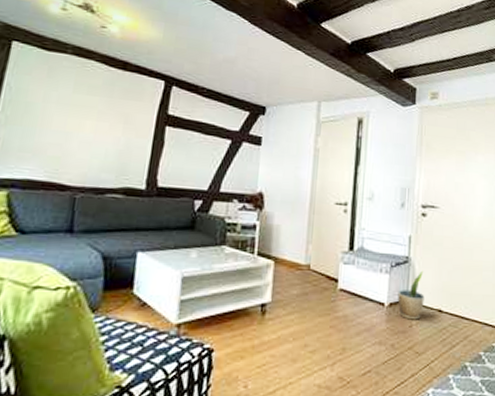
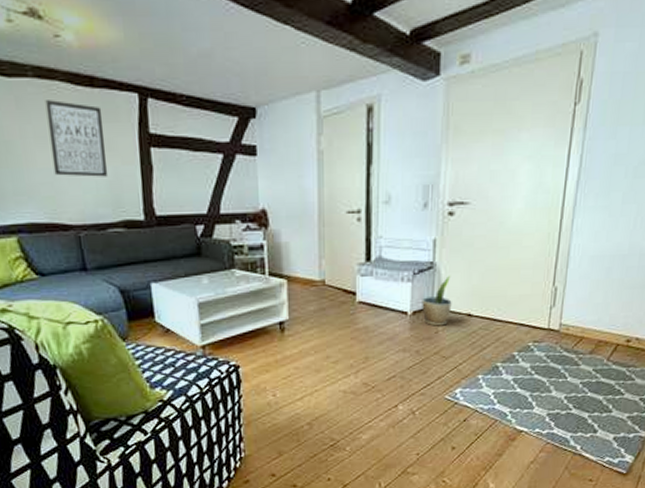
wall art: none [66,74,129,146] -> present [45,100,108,177]

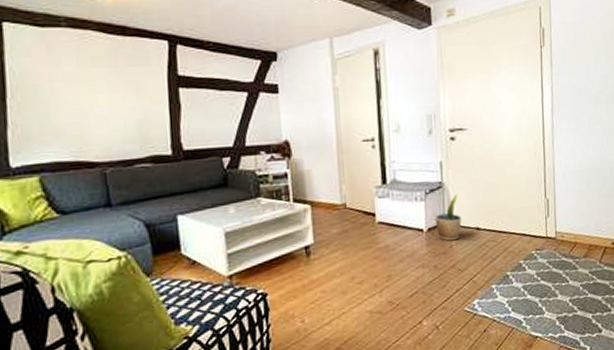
wall art: present [45,100,108,177] -> none [77,47,137,116]

